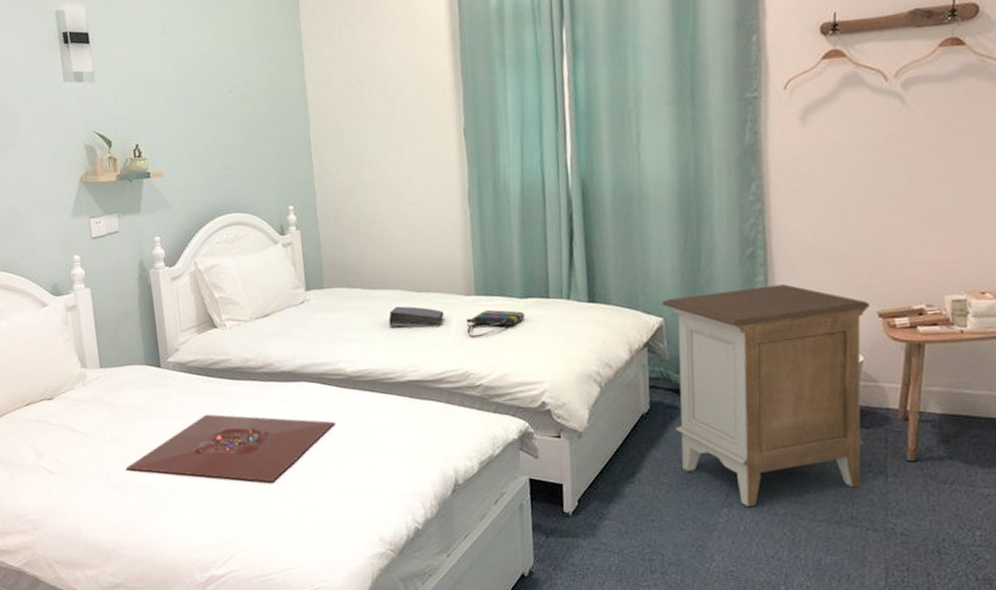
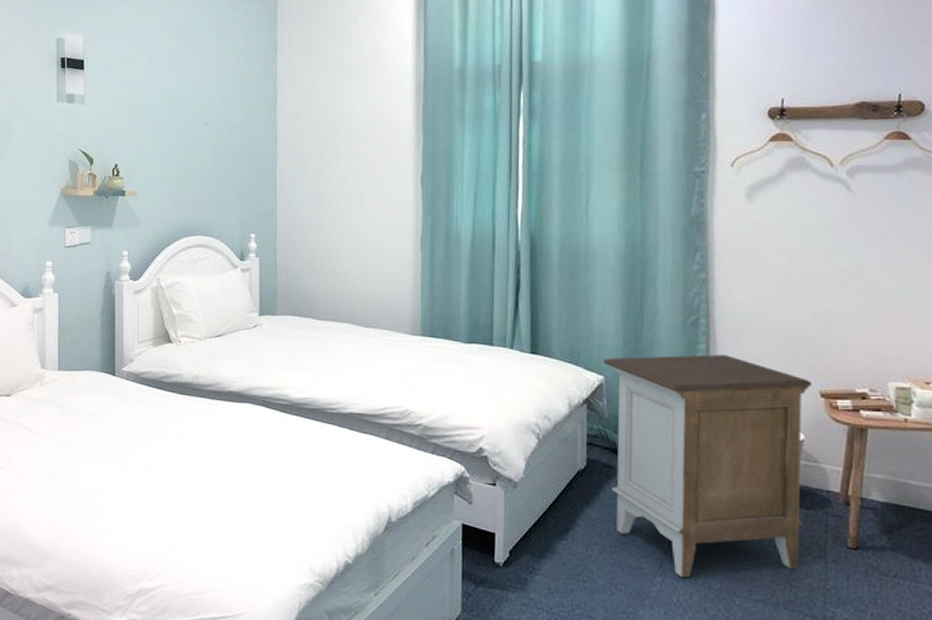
tray: present [125,414,335,483] -> none [71,425,276,500]
book: present [389,306,444,329] -> none [336,339,390,363]
tote bag: present [465,309,525,338] -> none [410,351,468,377]

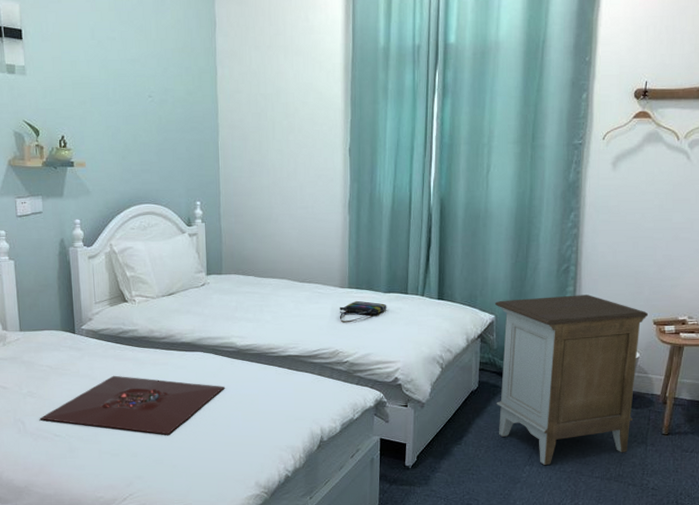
tray: none [71,425,276,500] -> present [39,375,225,435]
tote bag: none [410,351,468,377] -> present [339,300,387,323]

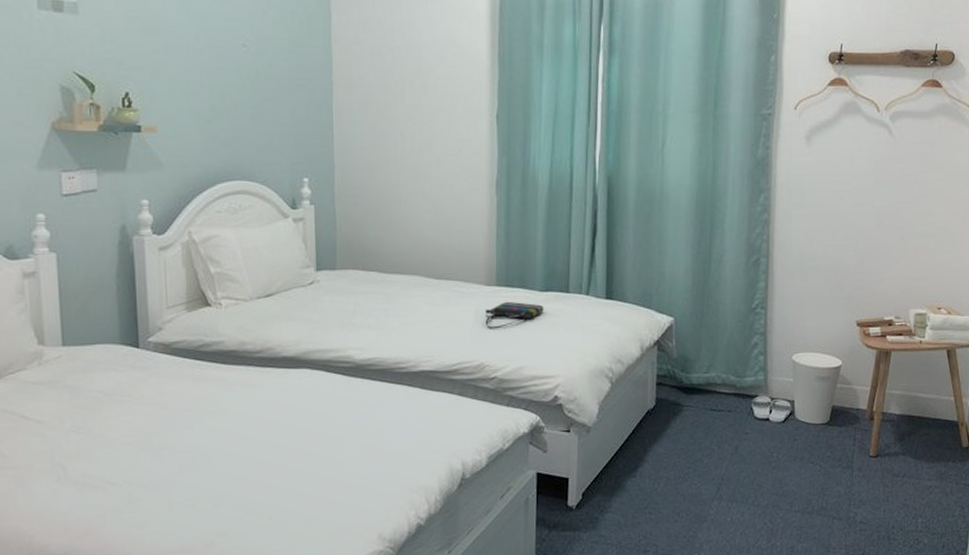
tray: present [39,375,225,435] -> none [86,401,339,478]
nightstand: present [494,295,649,466] -> none [673,291,851,500]

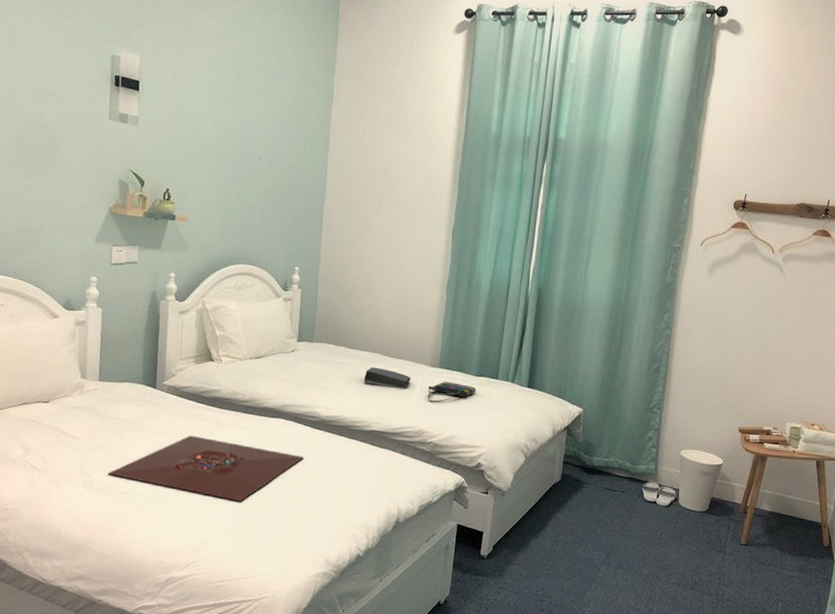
tray: none [86,401,339,478] -> present [107,435,304,502]
book: none [405,293,463,317] -> present [364,367,411,390]

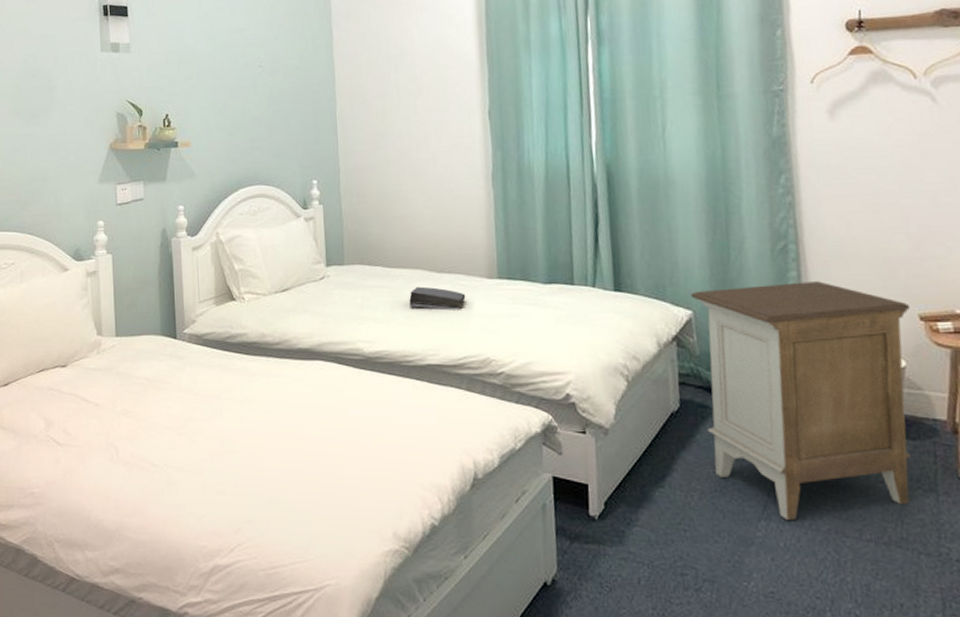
tray: present [107,435,304,502] -> none [134,390,351,467]
tote bag: present [427,381,476,403] -> none [488,294,549,323]
nightstand: none [577,394,735,567] -> present [690,281,911,521]

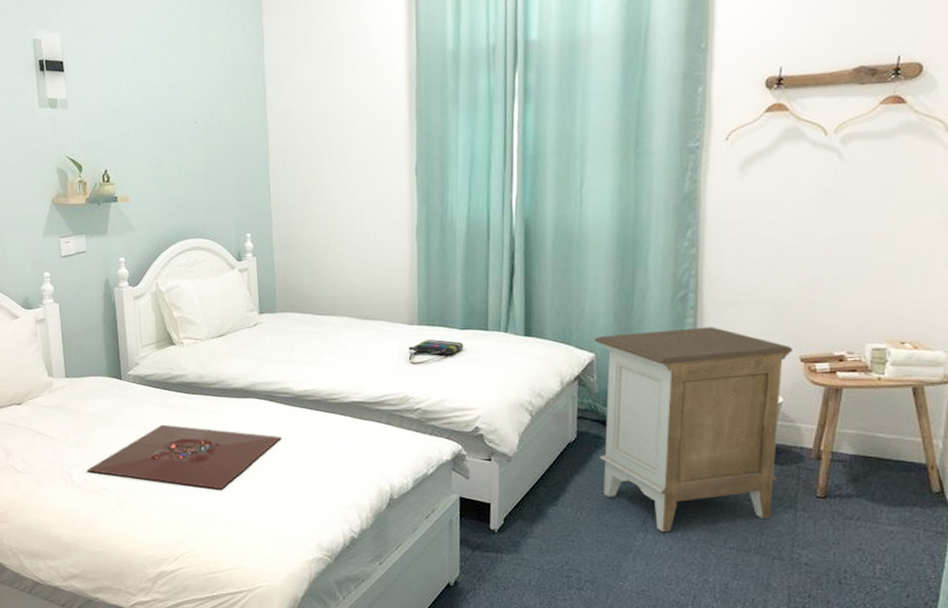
tray: none [134,390,351,467] -> present [86,424,281,490]
book: present [409,286,466,311] -> none [336,332,388,354]
tote bag: none [488,294,549,323] -> present [408,339,464,365]

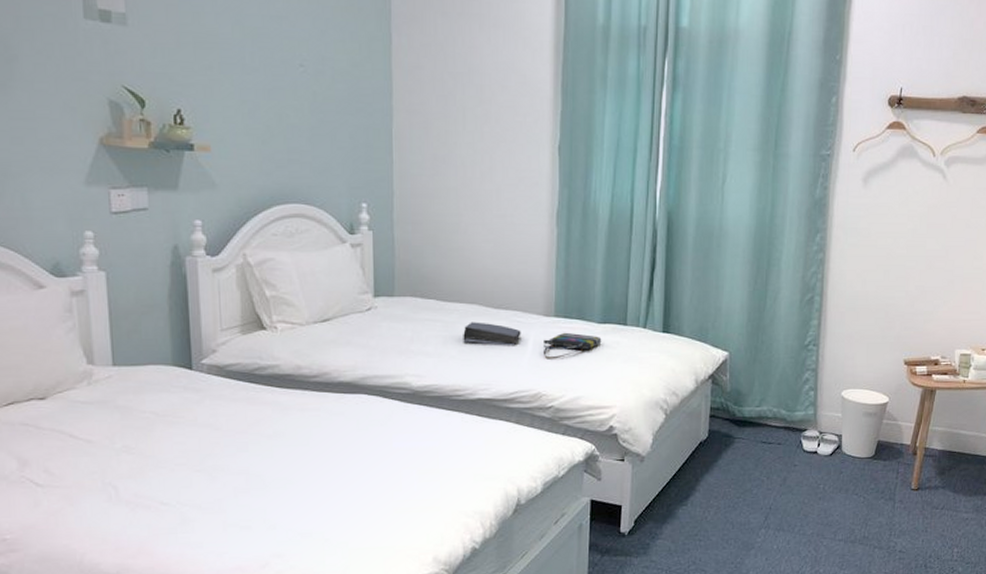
tray: present [86,424,281,490] -> none [138,424,395,500]
book: none [336,332,388,354] -> present [463,322,521,346]
nightstand: present [594,327,794,533] -> none [728,329,899,528]

